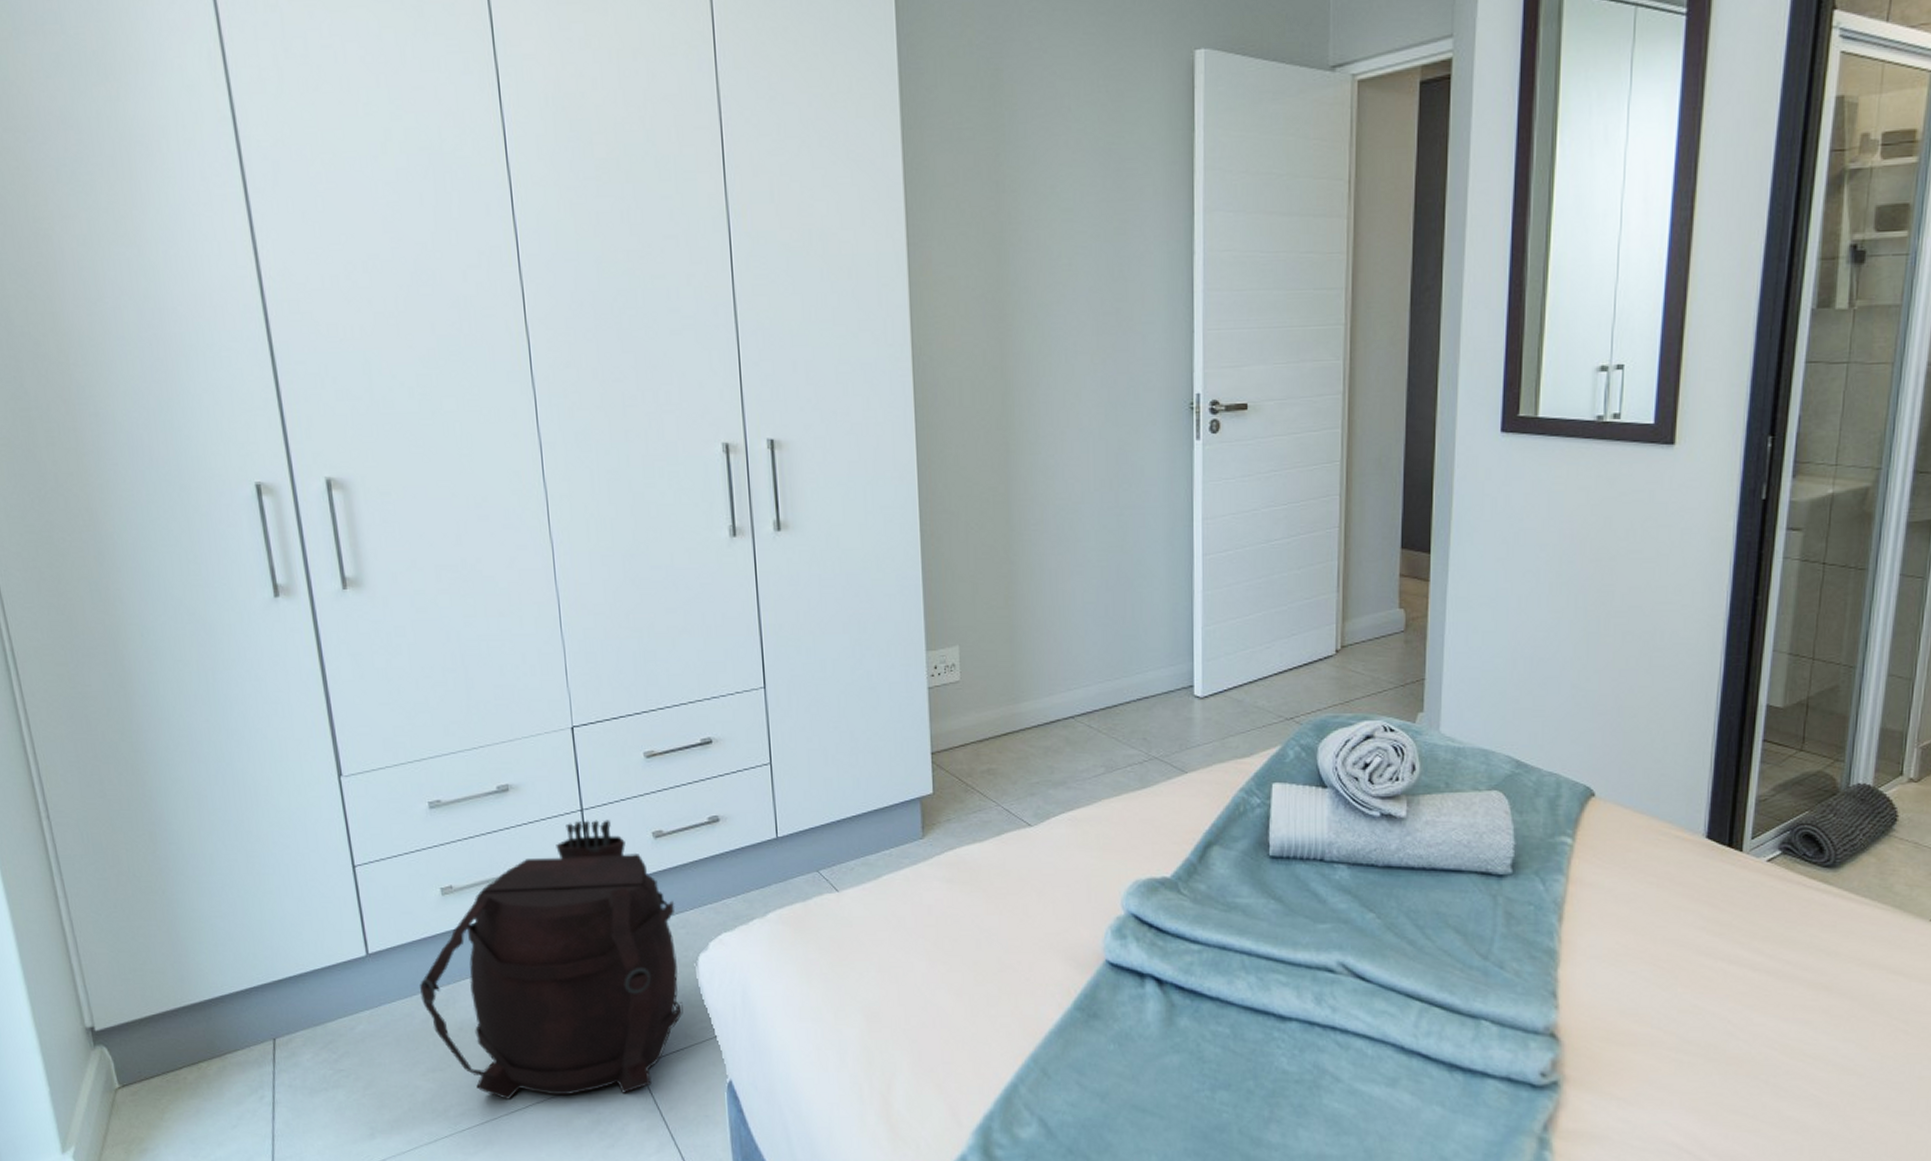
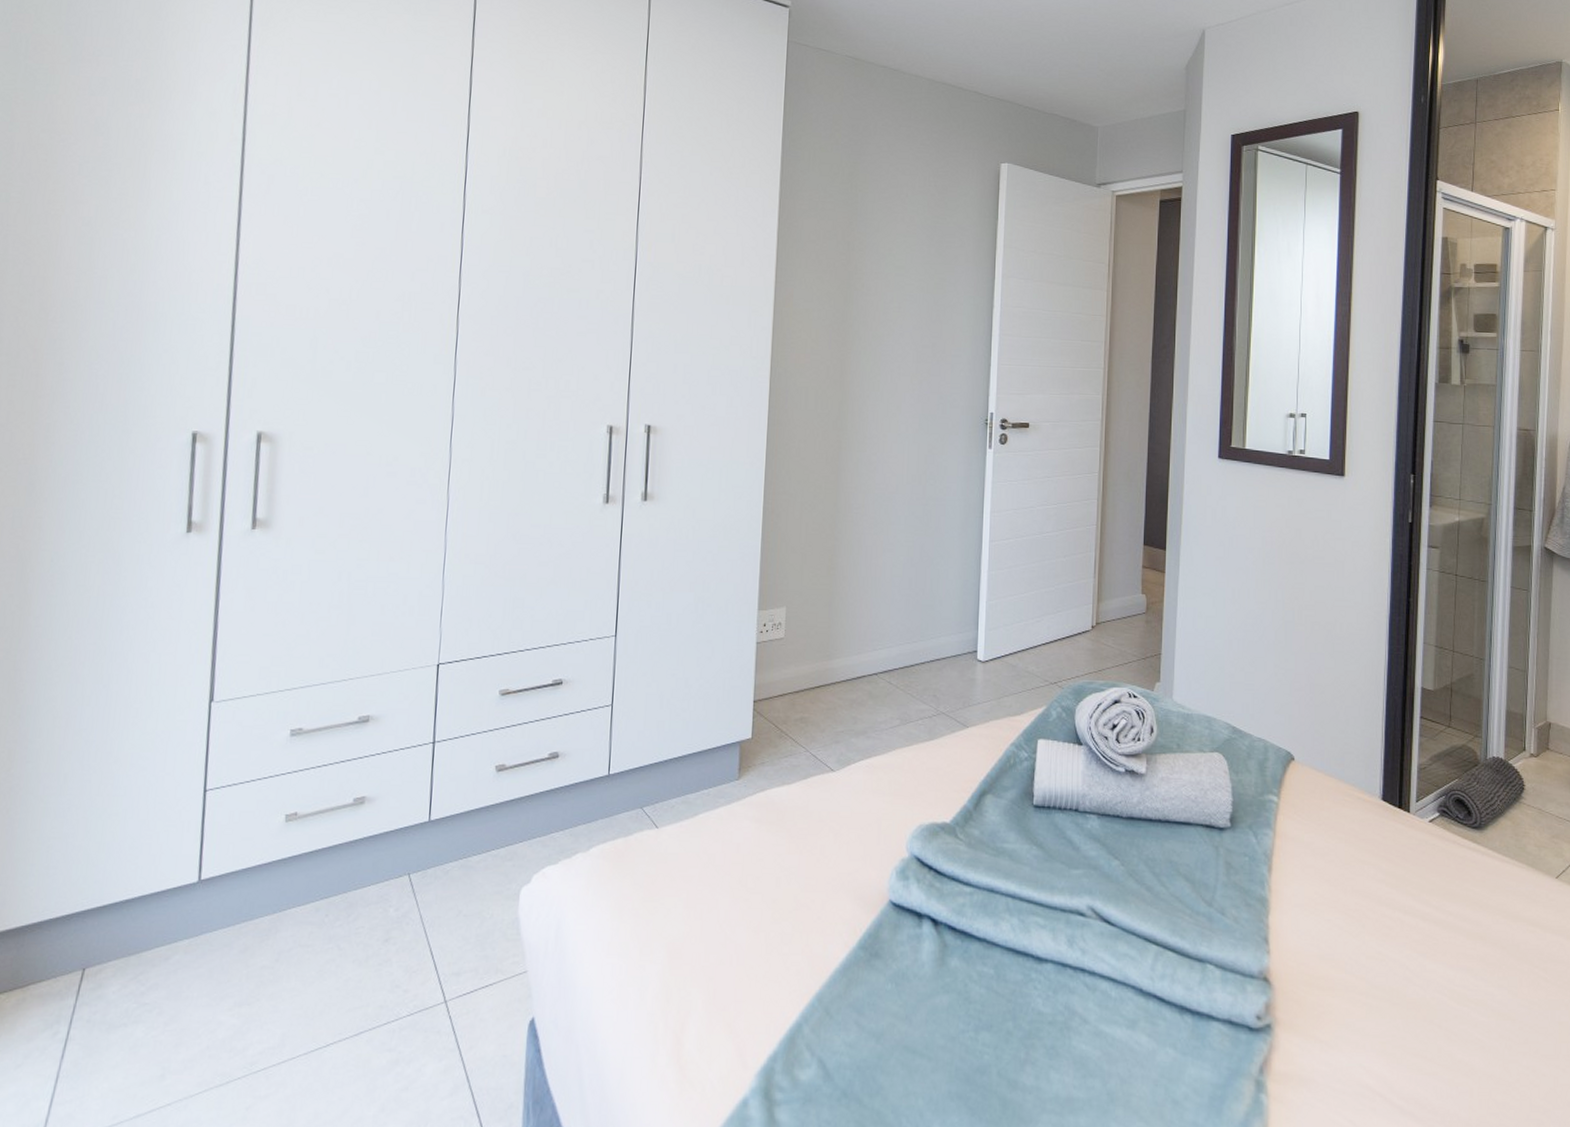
backpack: present [420,820,683,1099] -> none [244,752,506,1037]

